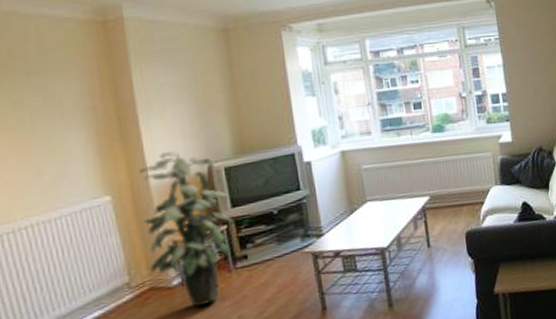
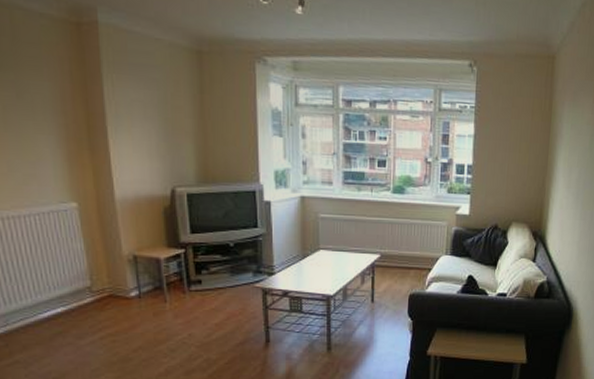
indoor plant: present [139,151,234,308] -> none [105,169,191,320]

